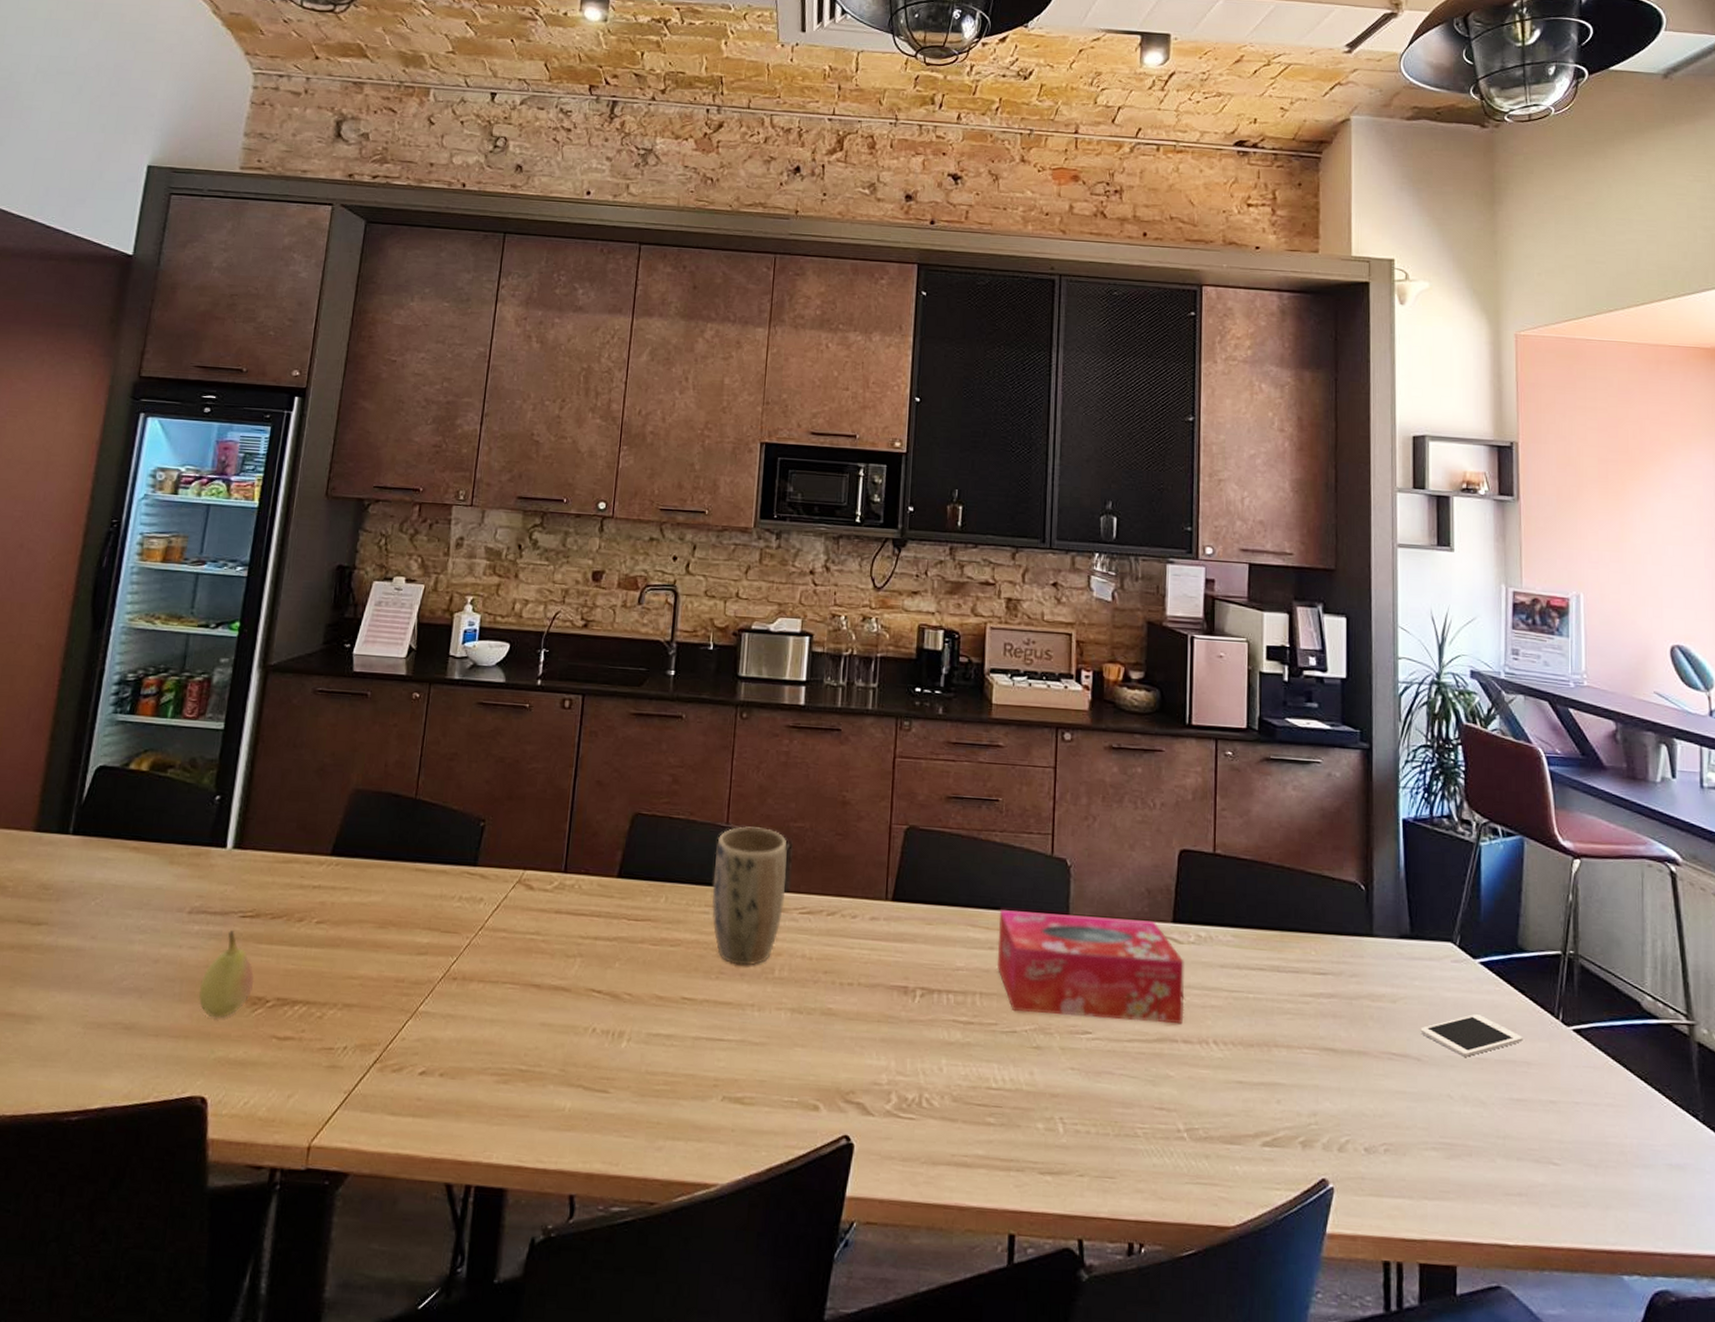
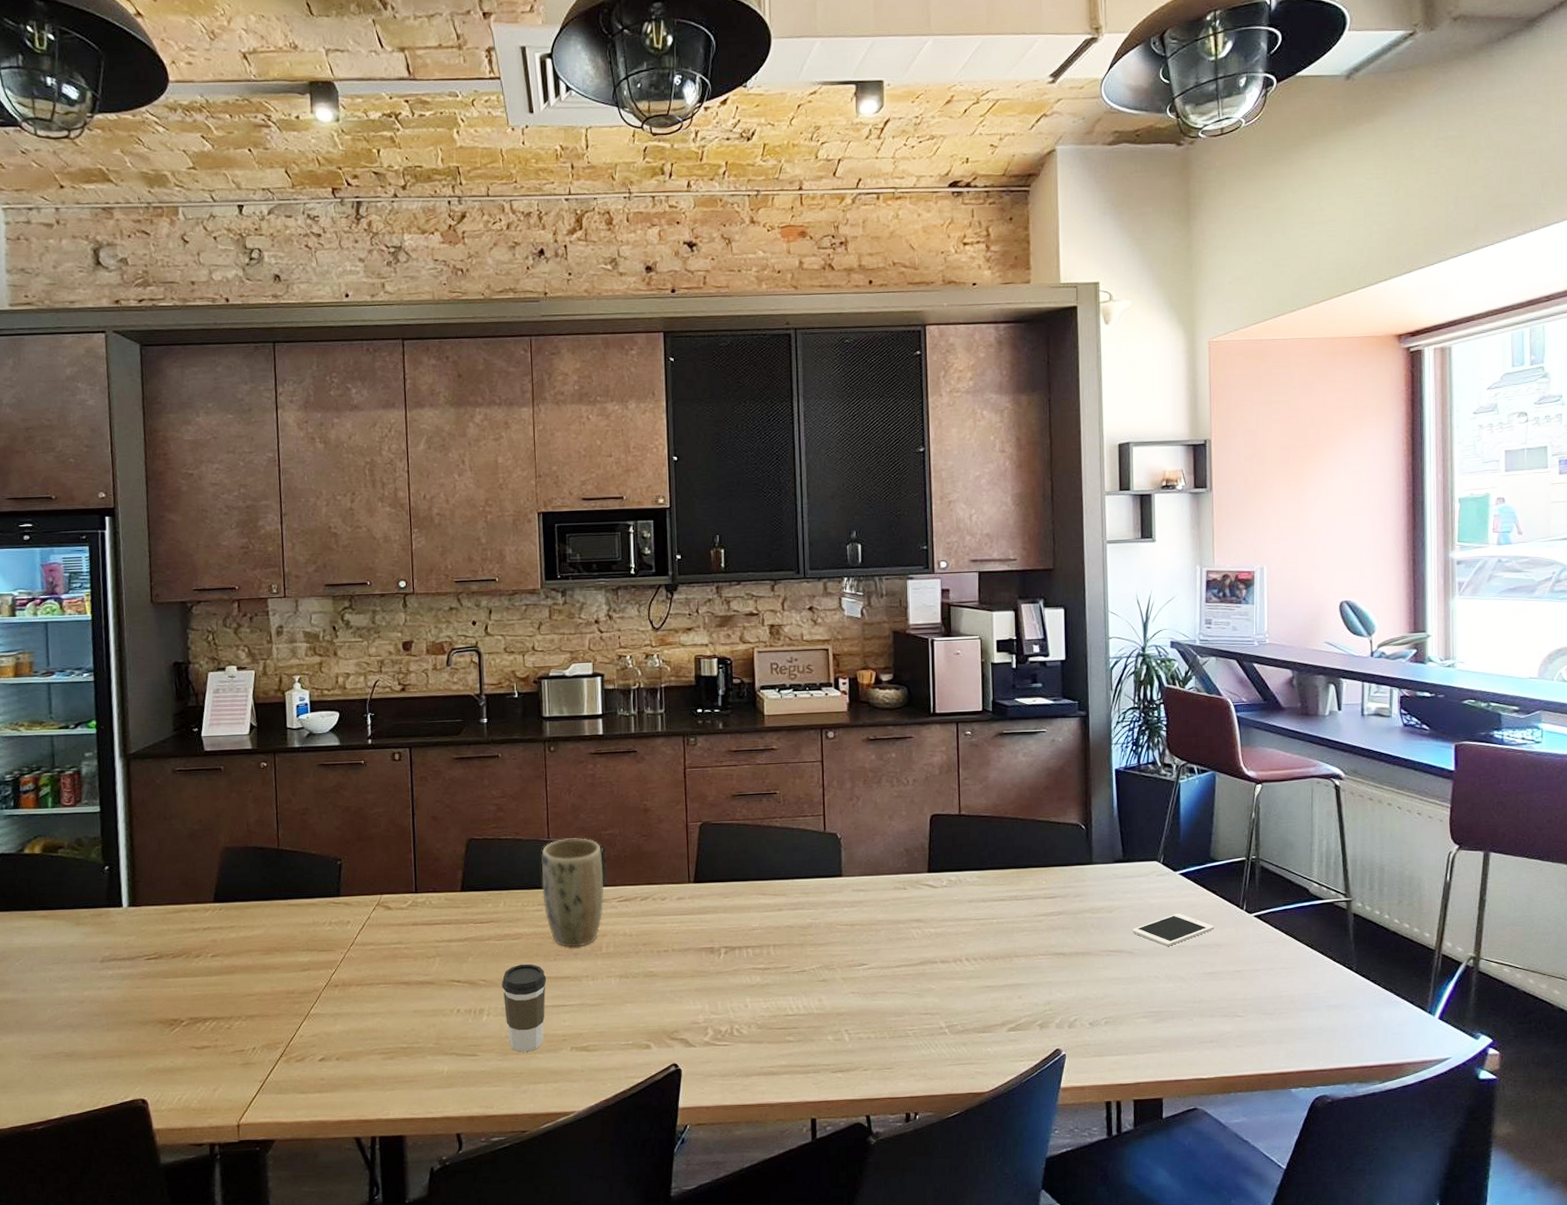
fruit: present [199,929,254,1017] -> none [123,970,168,1038]
coffee cup: none [649,978,704,1096] -> present [502,964,547,1052]
tissue box: present [997,910,1185,1025] -> none [784,873,941,956]

